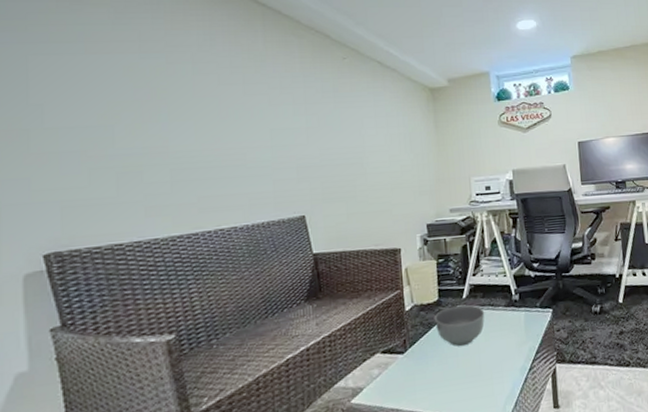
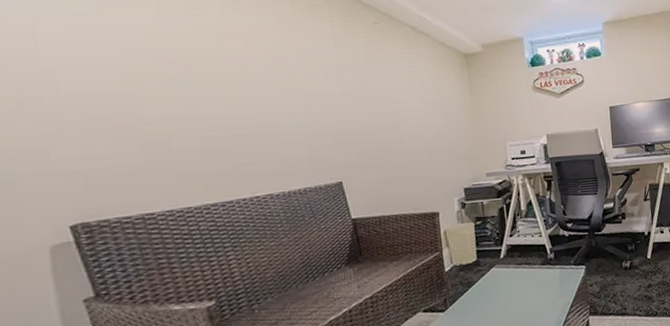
bowl: present [434,304,485,346] -> none [473,264,522,303]

